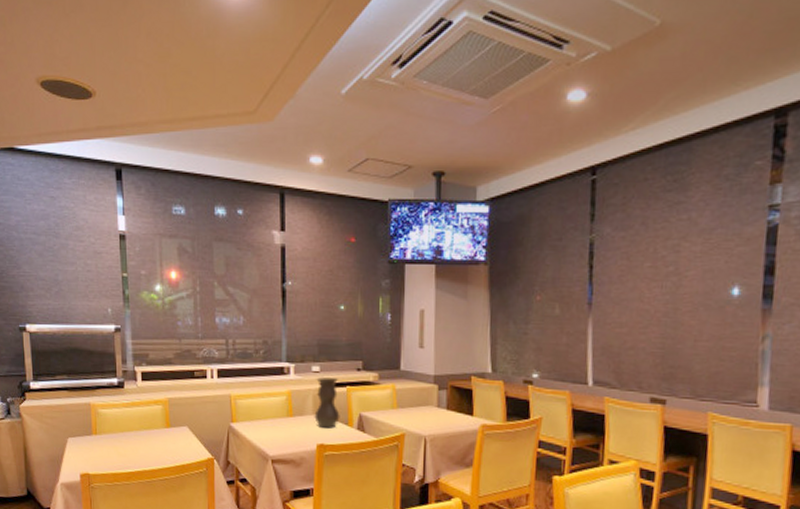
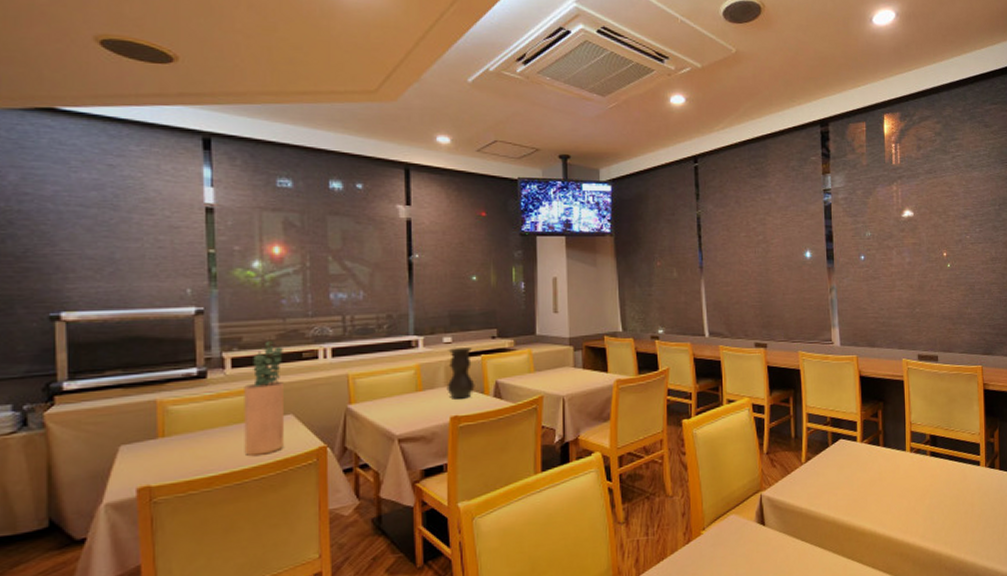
vase: none [151,355,181,459] -> present [244,336,283,456]

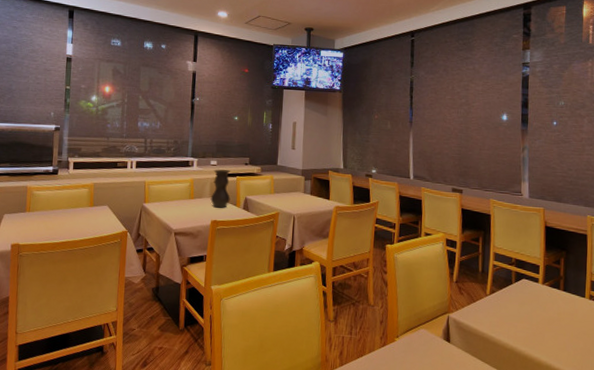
vase: present [244,336,283,456] -> none [76,149,106,232]

